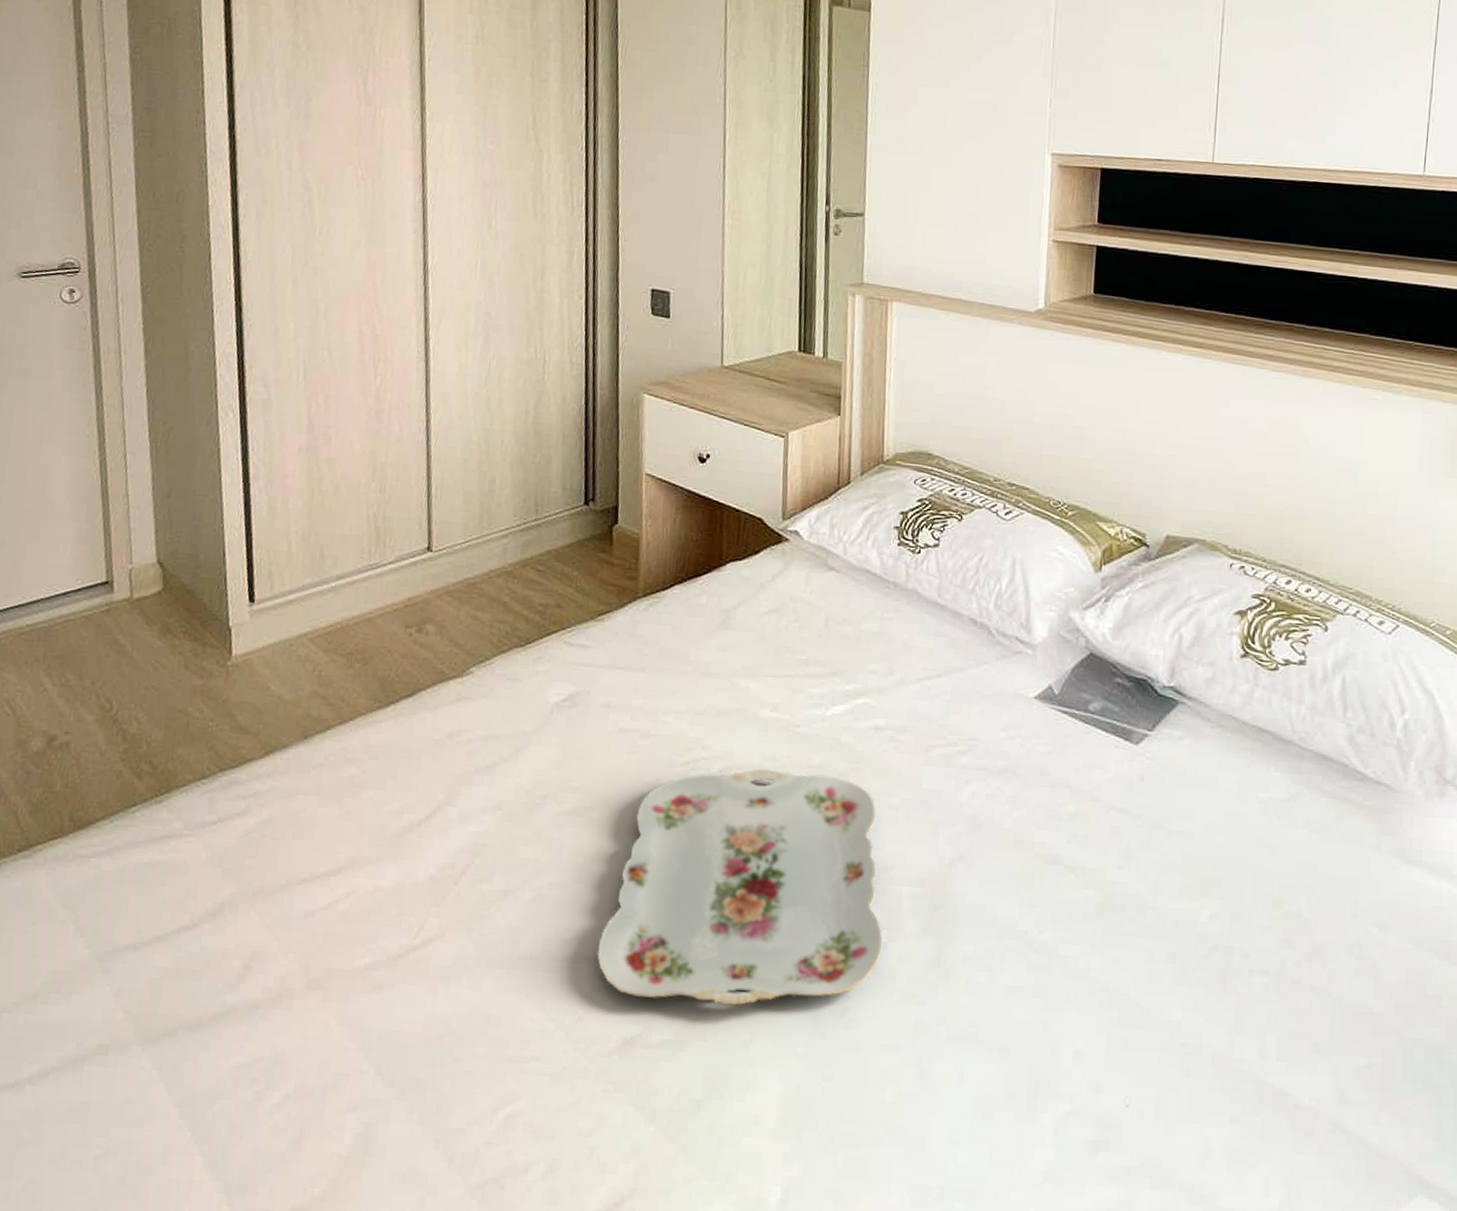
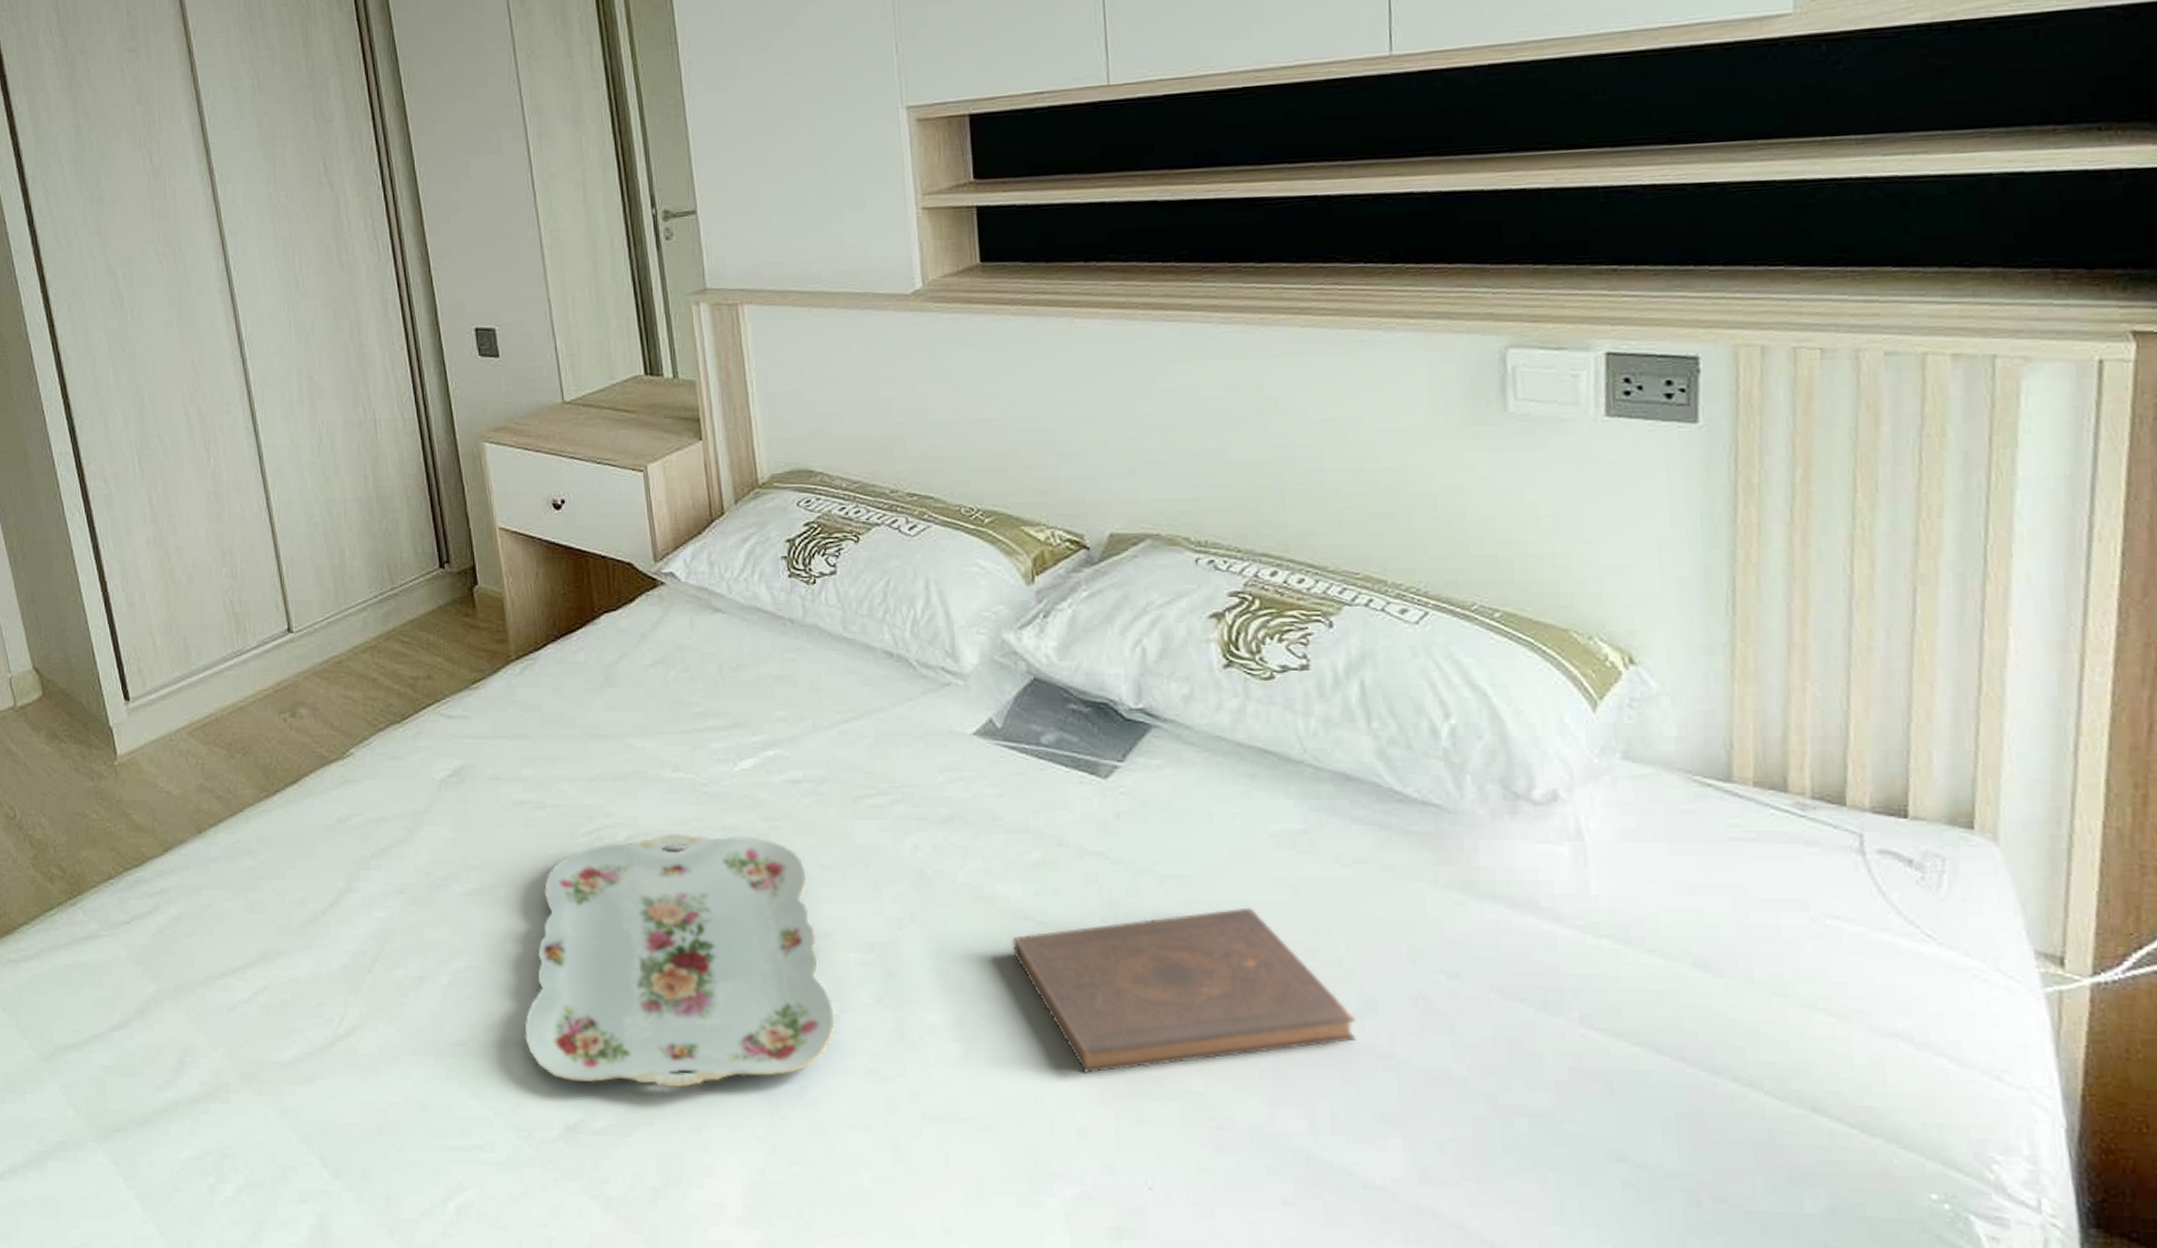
book: none [1041,862,1306,1003] -> present [1012,907,1356,1073]

